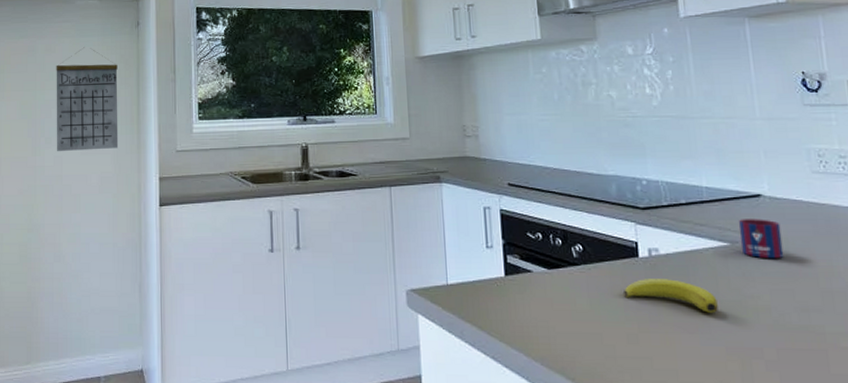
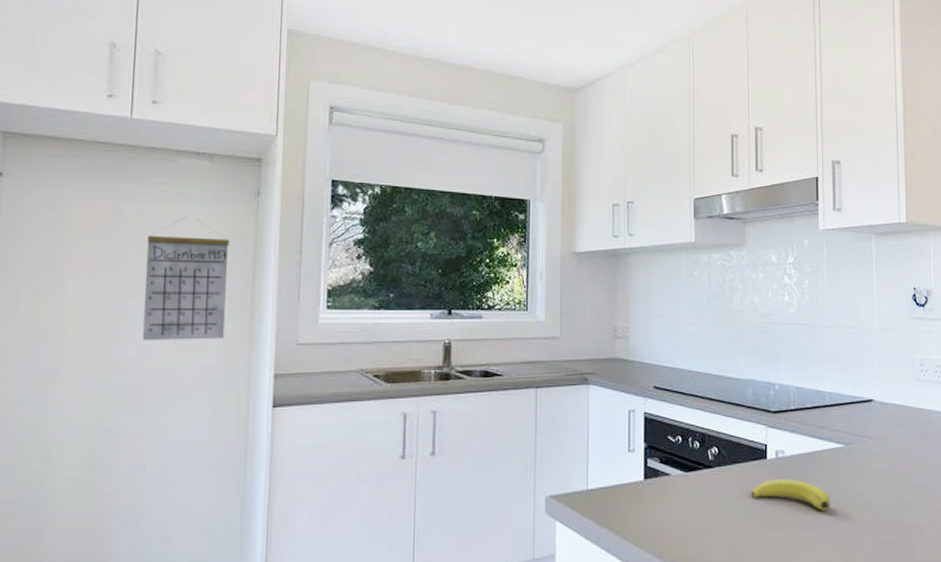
mug: present [738,219,784,259] -> none [852,422,887,459]

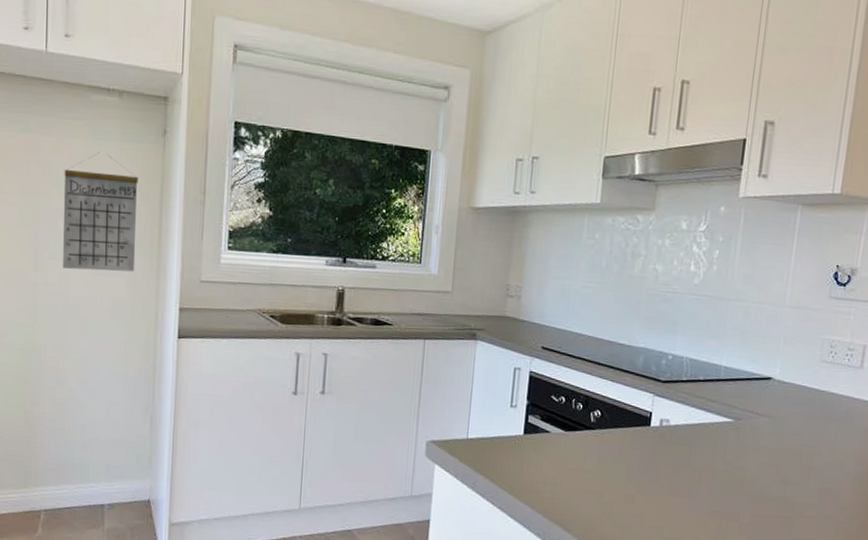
banana: present [751,479,830,510] -> none [630,446,711,480]

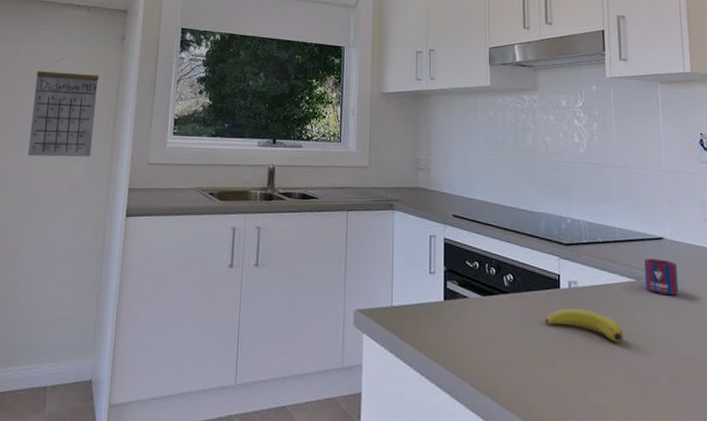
banana: none [630,446,711,480] -> present [546,308,623,342]
mug: none [742,398,782,437] -> present [643,258,679,296]

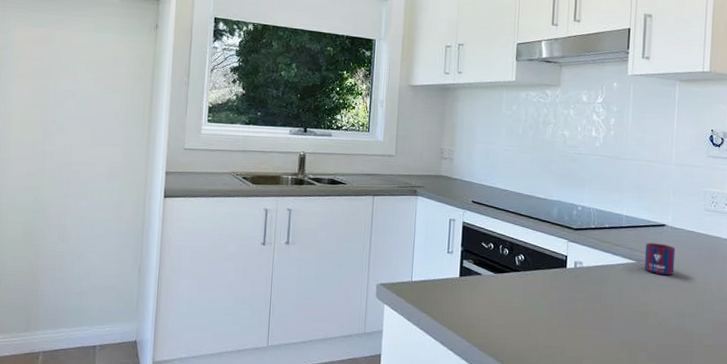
calendar: present [28,56,99,157] -> none [67,43,134,142]
banana: present [546,308,623,342] -> none [551,285,620,315]

